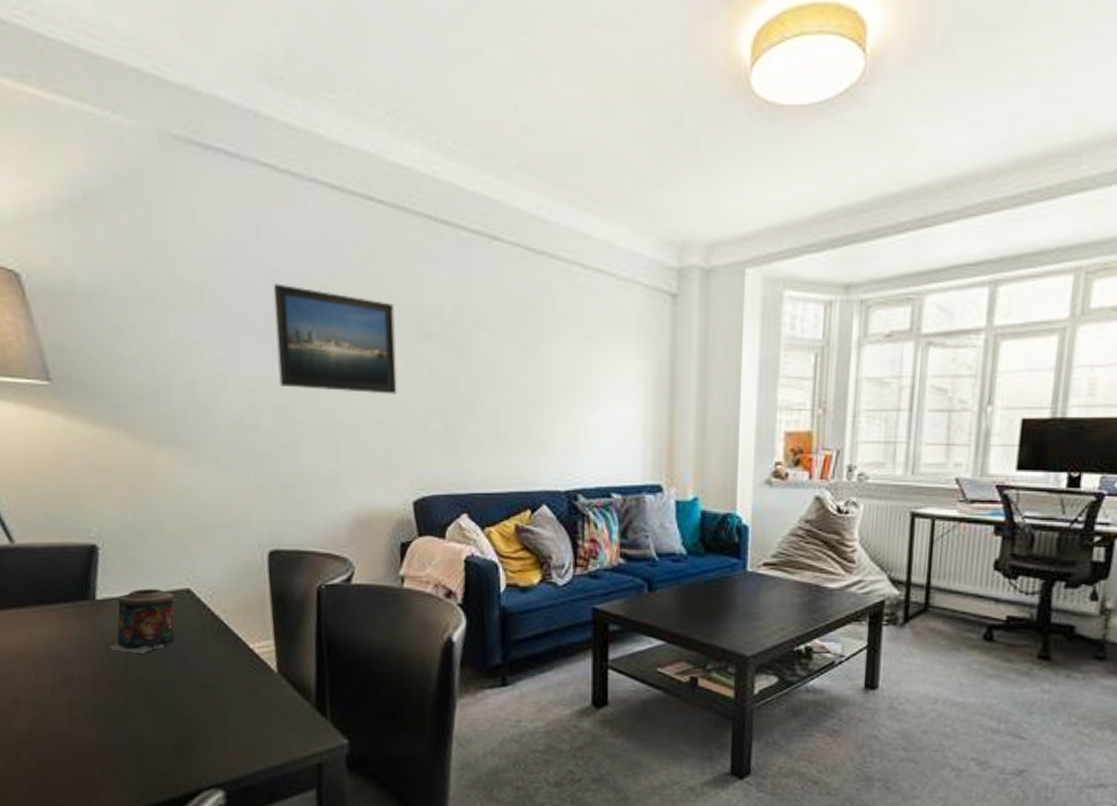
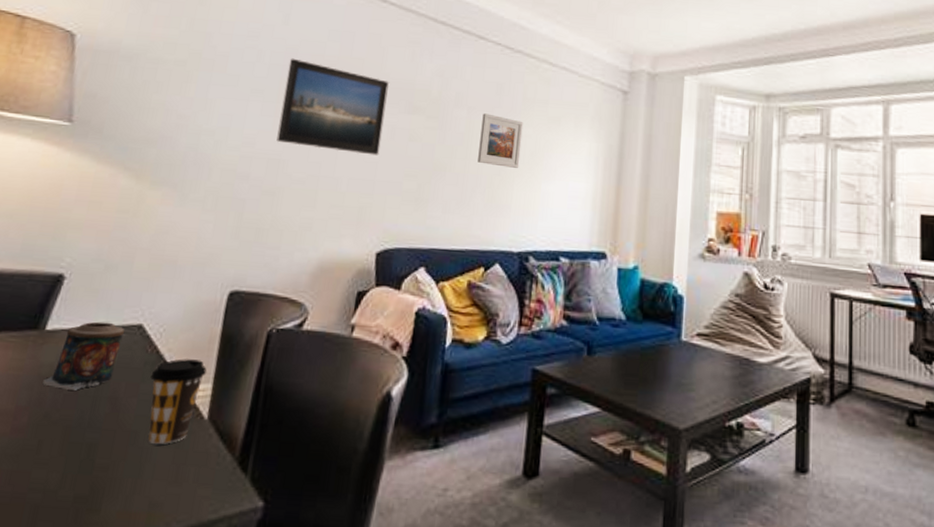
coffee cup: none [212,619,266,697] -> present [148,359,207,445]
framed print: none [508,335,557,397] -> present [477,113,524,168]

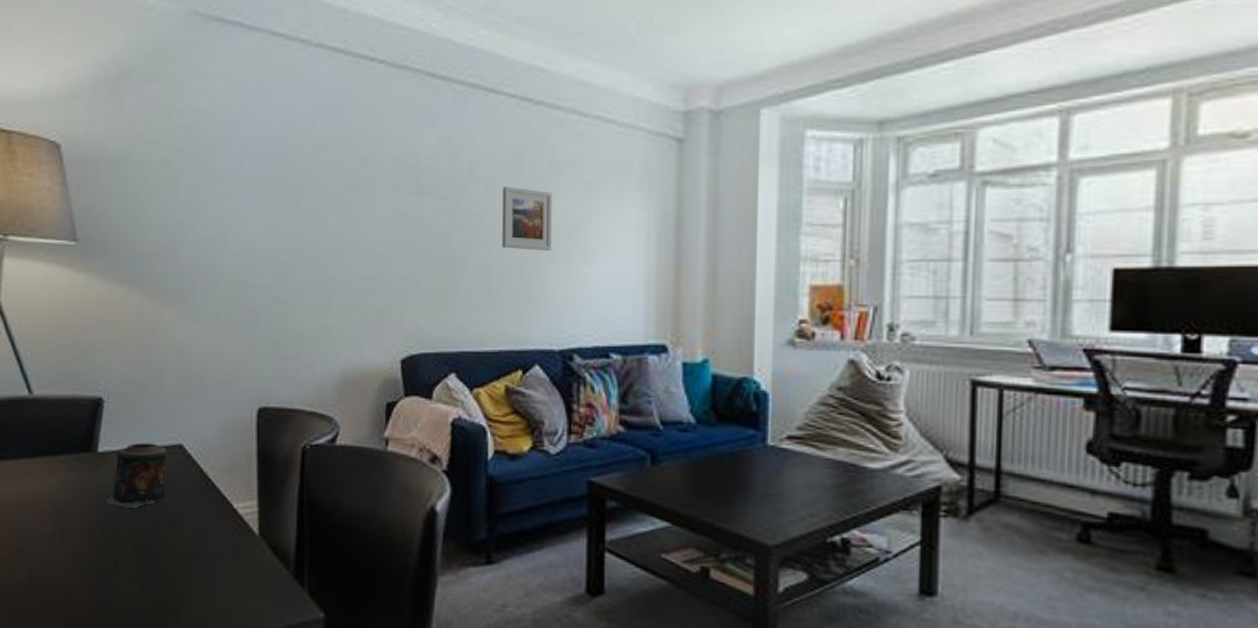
coffee cup: present [148,359,207,445] -> none [199,477,251,559]
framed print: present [276,58,389,156] -> none [277,144,390,250]

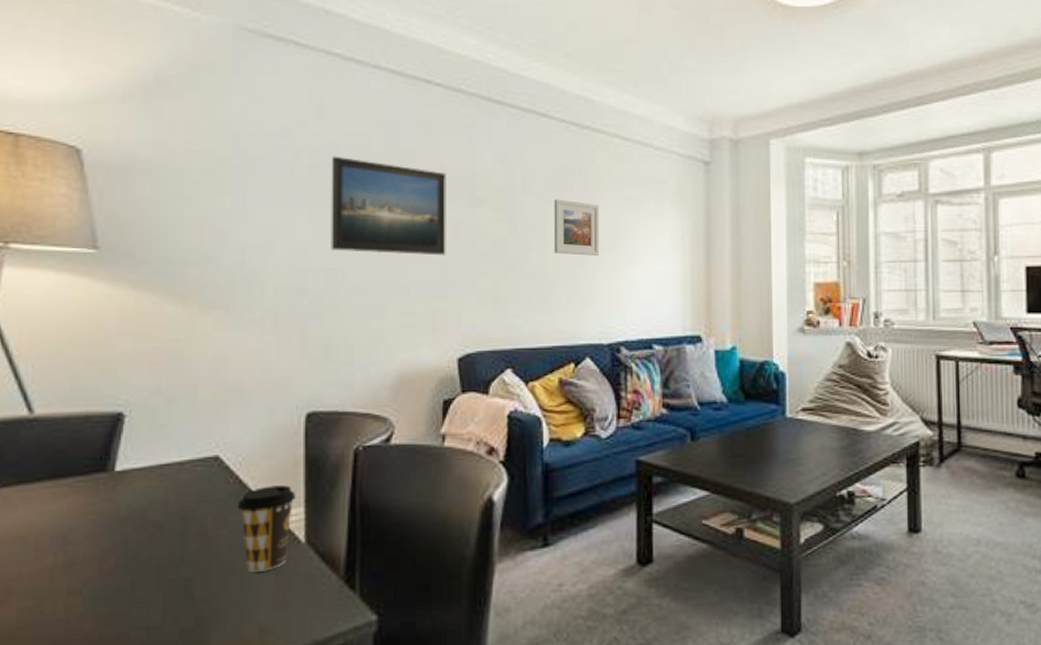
candle: present [106,442,168,510] -> none [123,457,201,530]
coffee cup: none [199,477,251,559] -> present [237,485,297,573]
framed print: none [277,144,390,250] -> present [331,156,446,256]

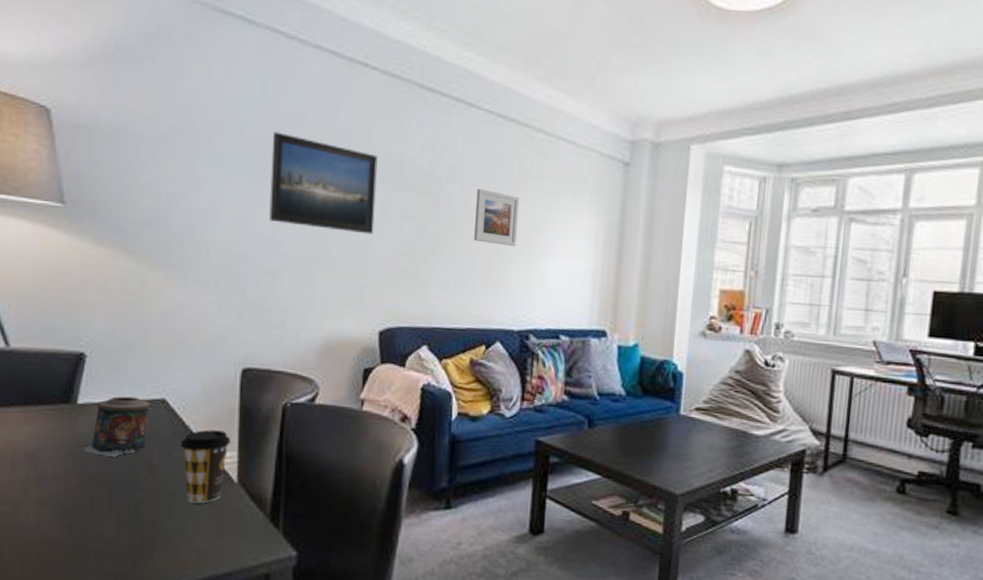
candle: none [123,457,201,530] -> present [84,396,150,458]

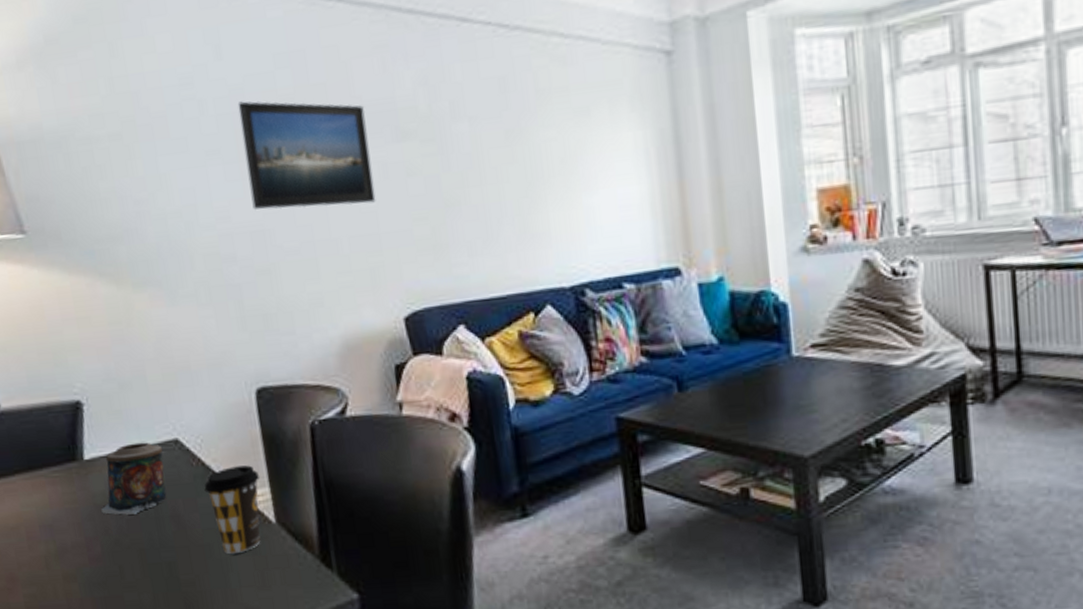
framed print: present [474,188,520,246] -> none [489,120,550,187]

